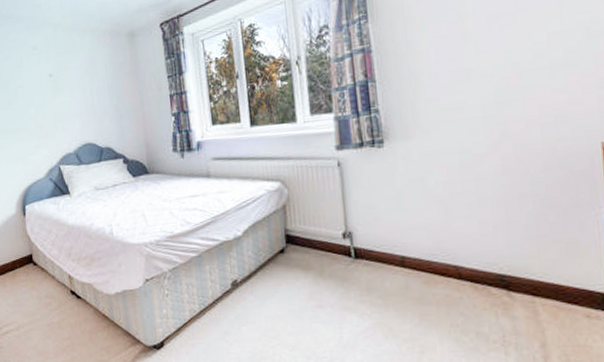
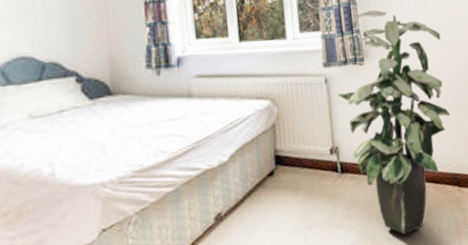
indoor plant: none [351,86,499,332] -> present [337,10,451,235]

